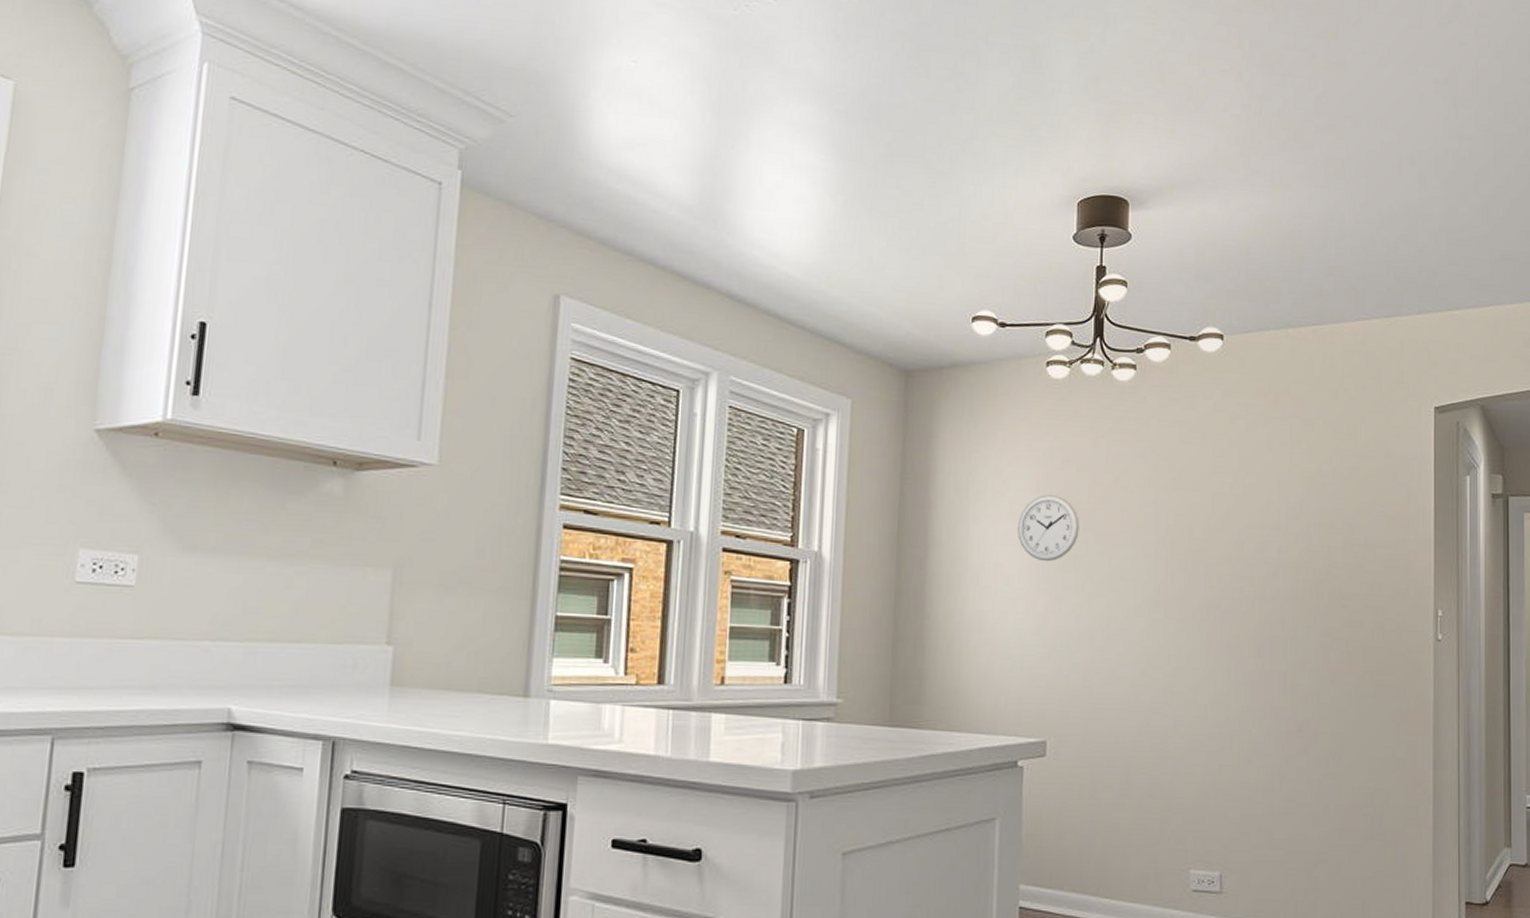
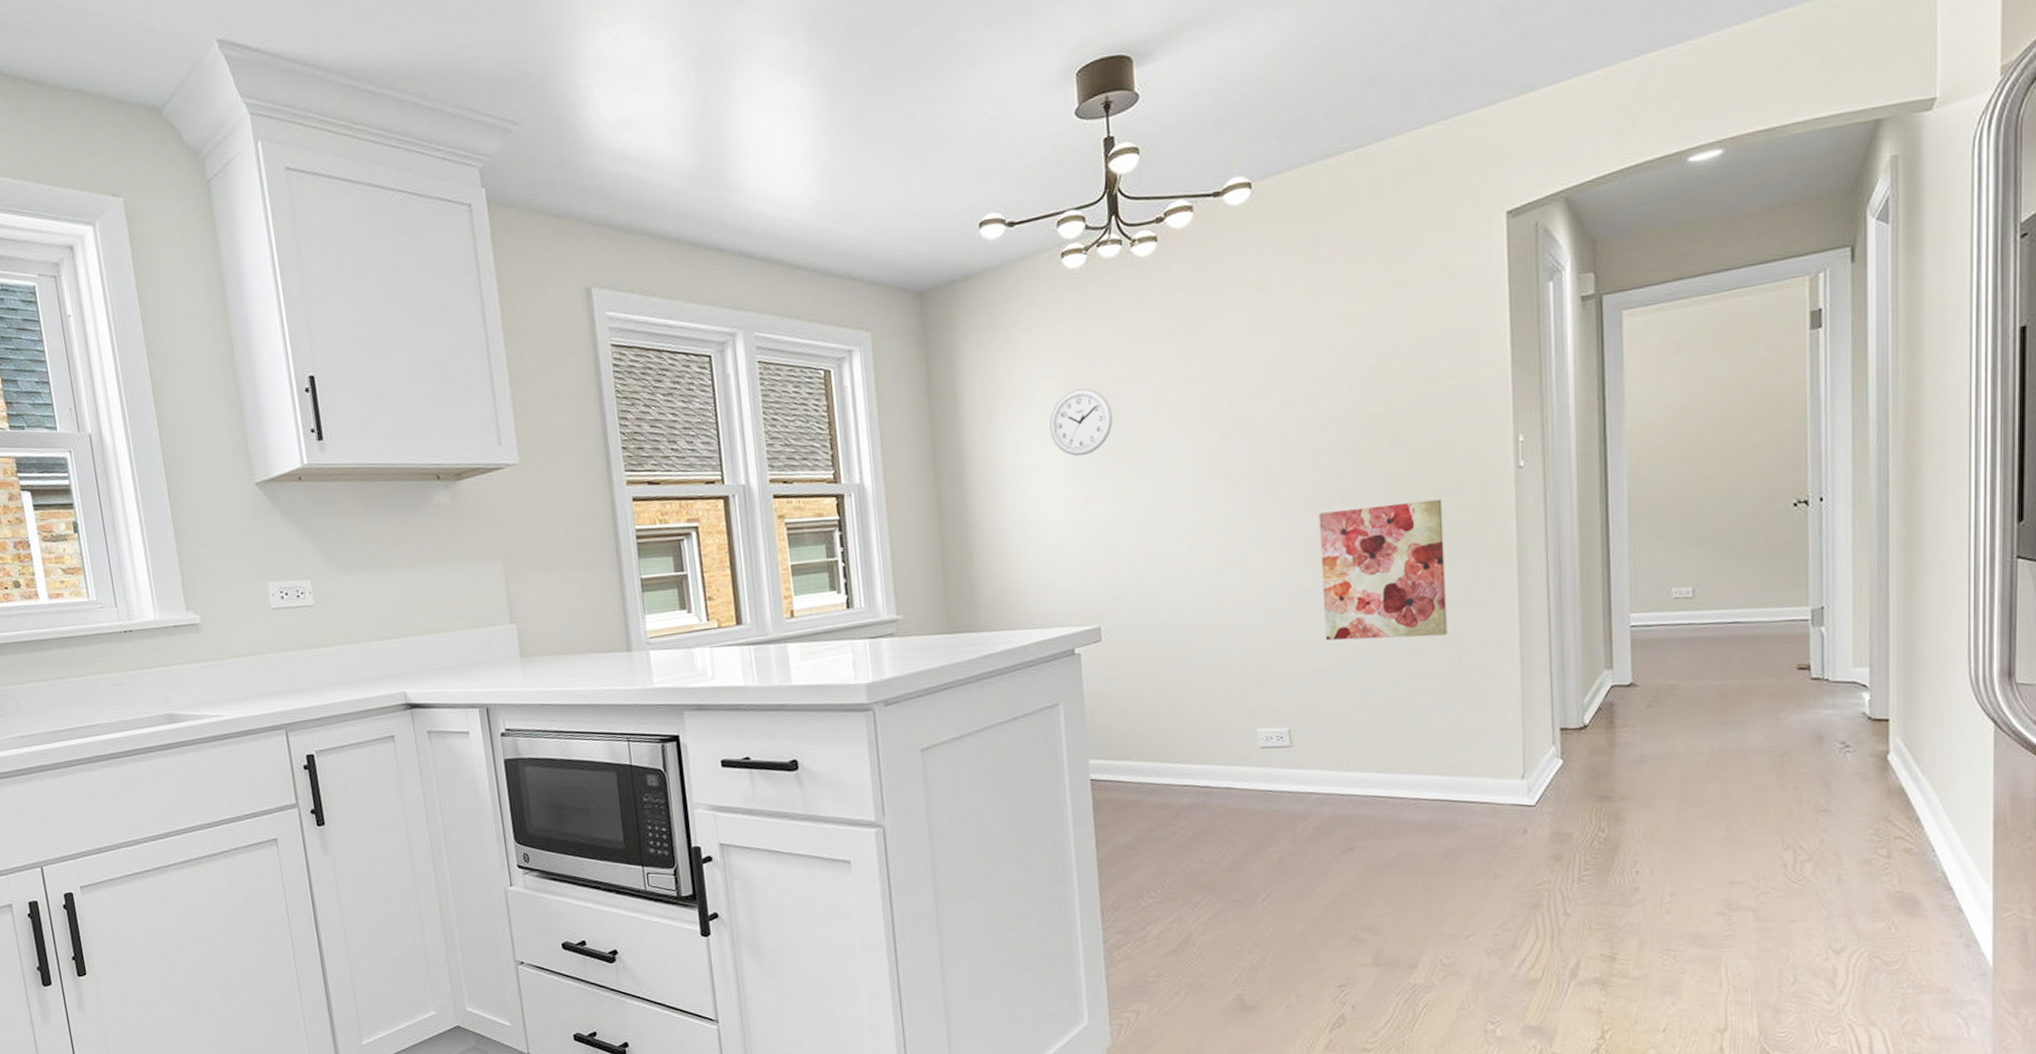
wall art: none [1260,656,1371,794] -> present [1318,499,1448,641]

